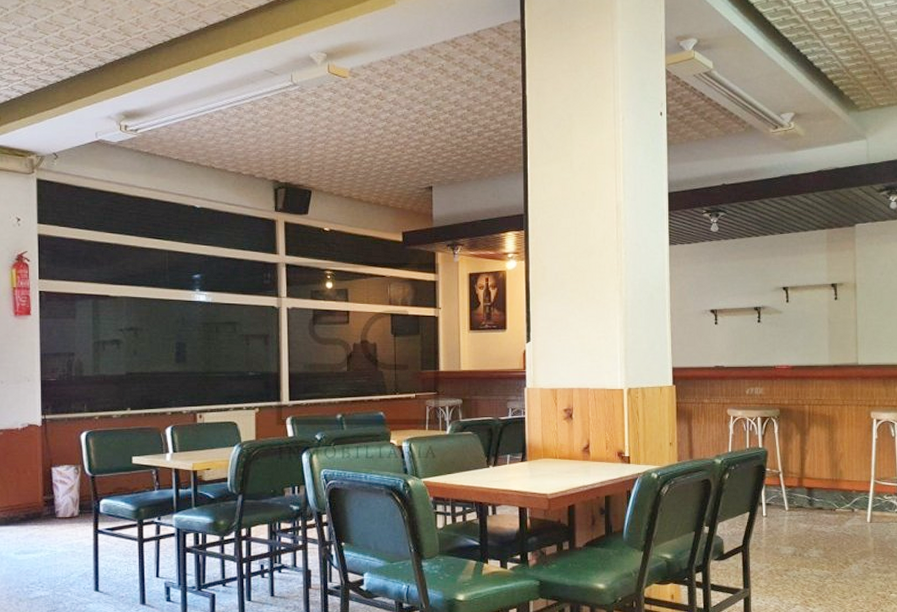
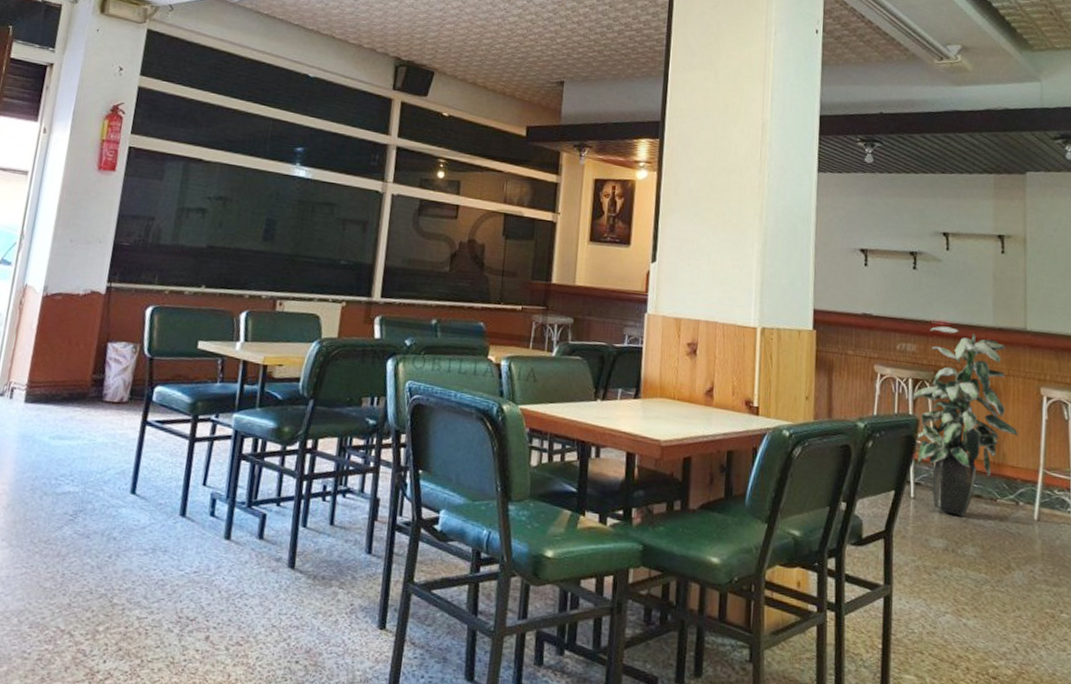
indoor plant: none [761,369,853,527] -> present [912,326,1018,518]

